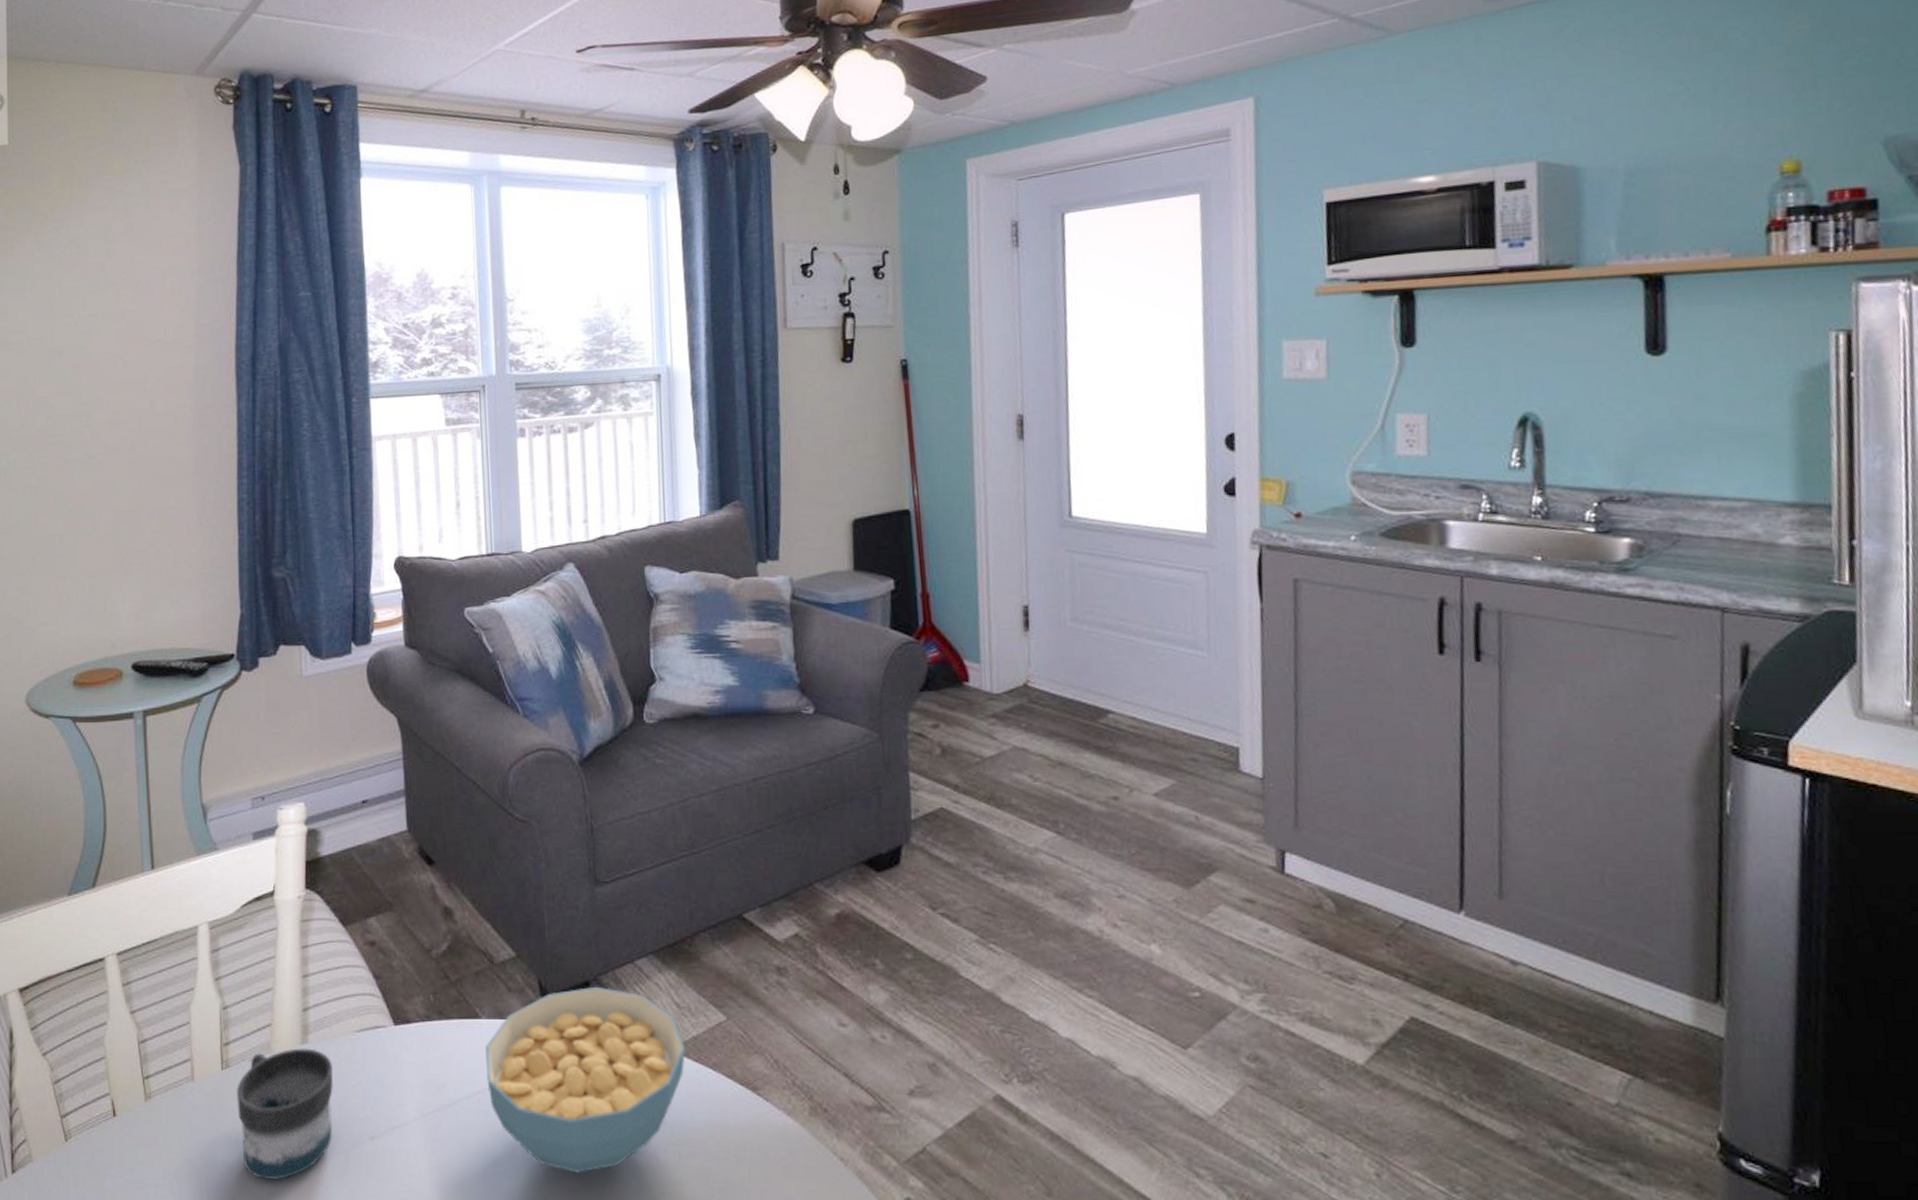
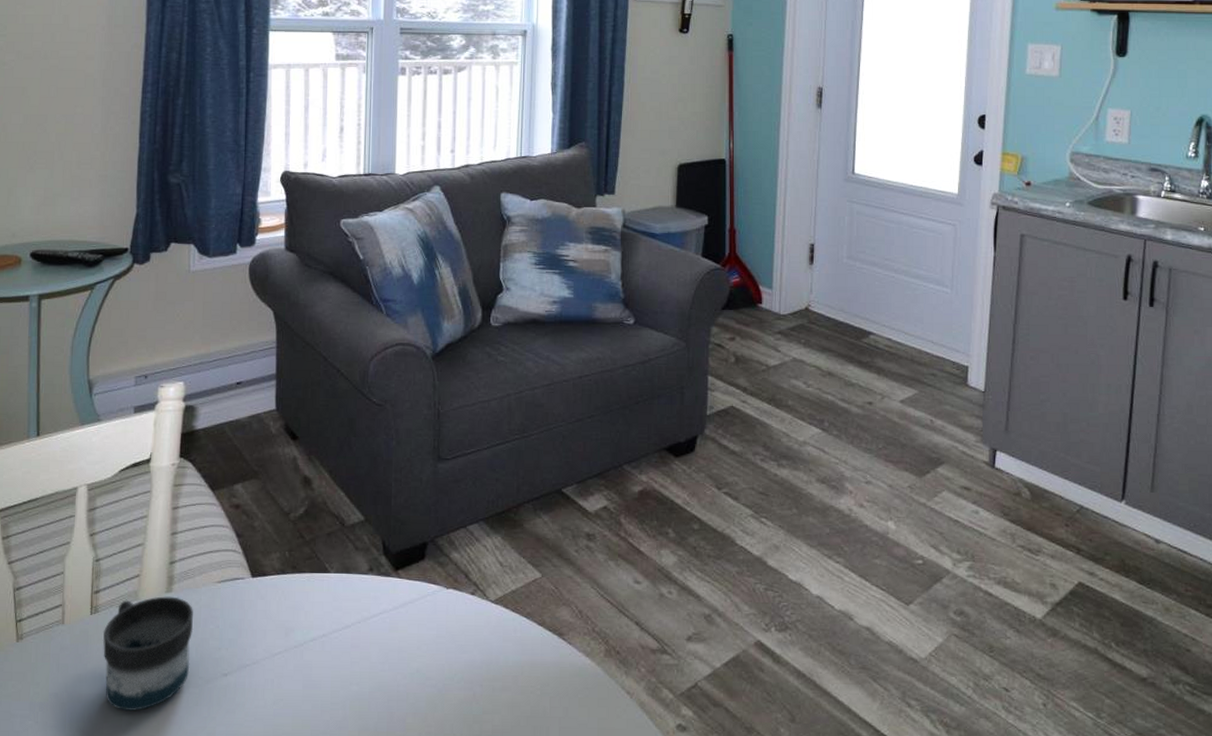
cereal bowl: present [484,987,685,1173] -> none [330,548,504,705]

